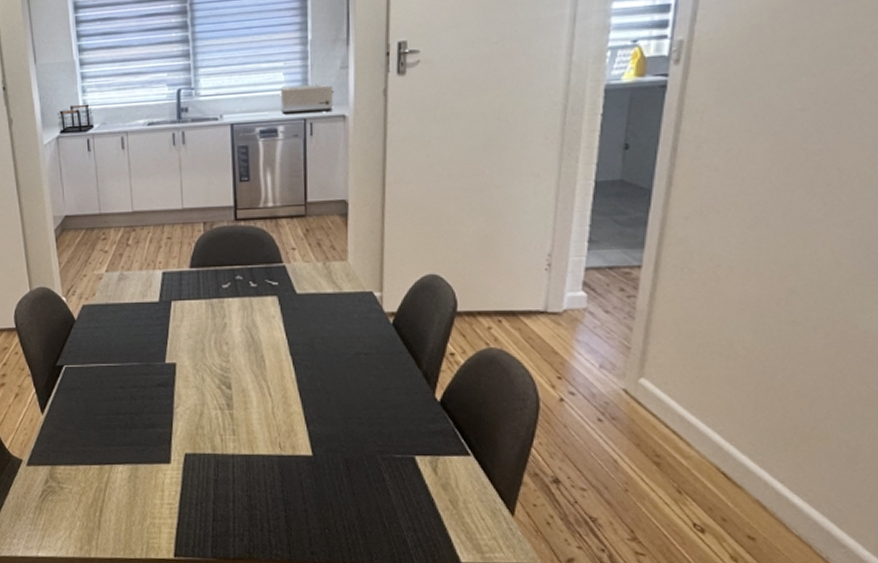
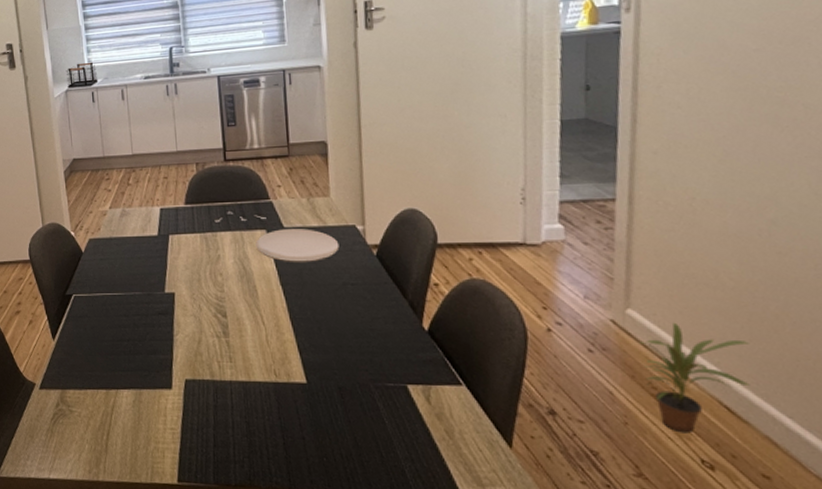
plate: none [265,295,354,332] -> present [255,229,340,263]
toaster: present [280,83,334,114] -> none [260,38,309,66]
potted plant: none [648,391,753,499] -> present [639,322,750,434]

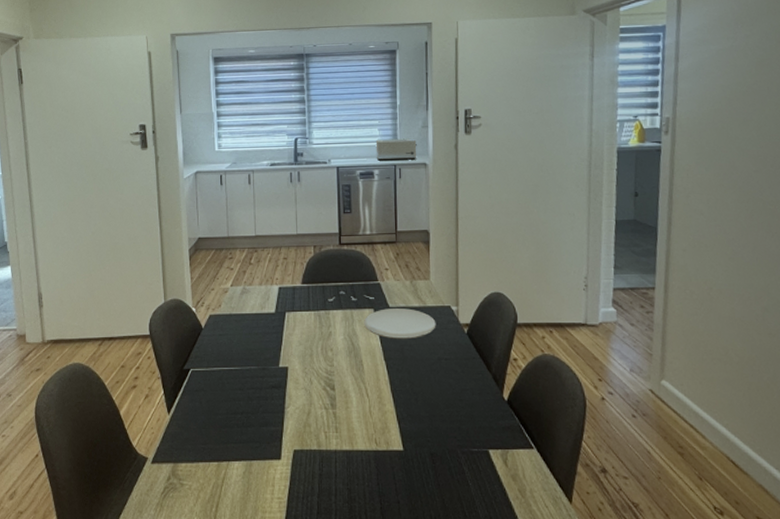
dish rack: present [65,62,98,89] -> none [196,147,227,171]
toaster: none [260,38,309,66] -> present [375,138,417,161]
potted plant: present [639,322,750,434] -> none [670,391,749,485]

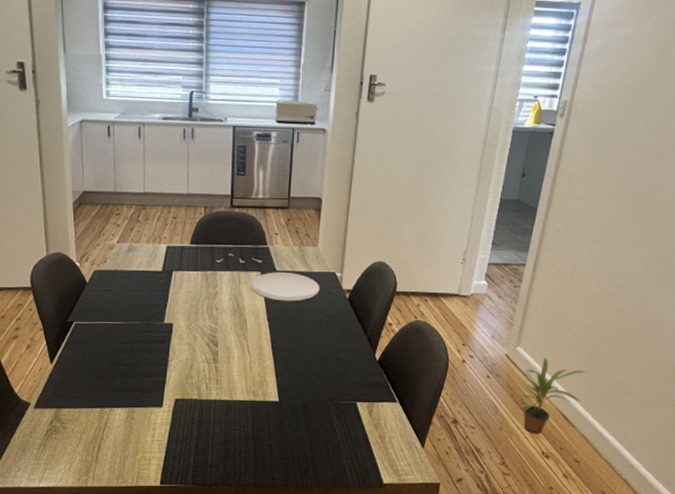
potted plant: none [670,391,749,485] -> present [520,357,587,434]

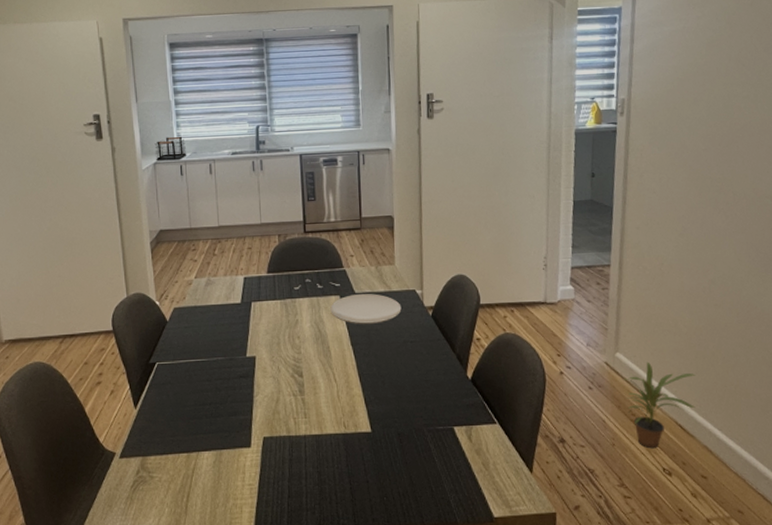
dish rack: none [82,94,116,120] -> present [154,136,187,161]
toaster: present [274,100,318,124] -> none [338,124,380,147]

